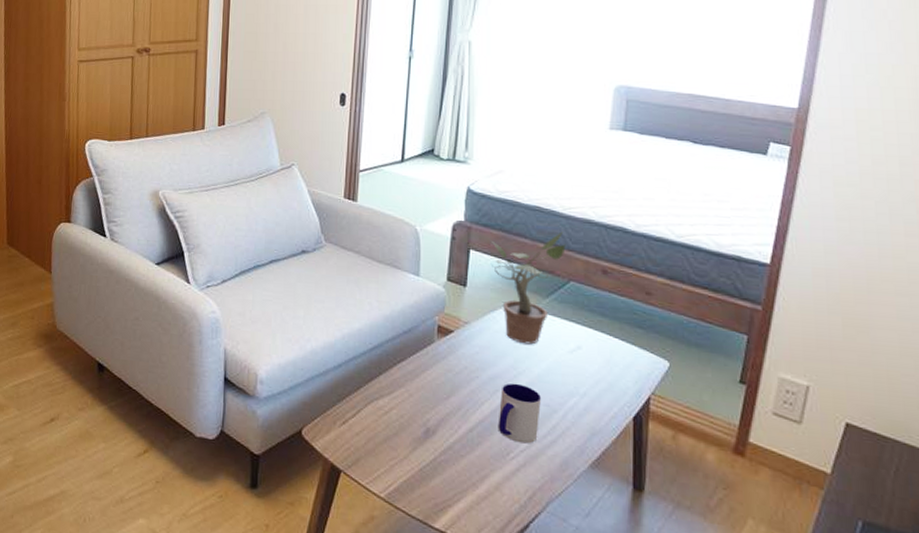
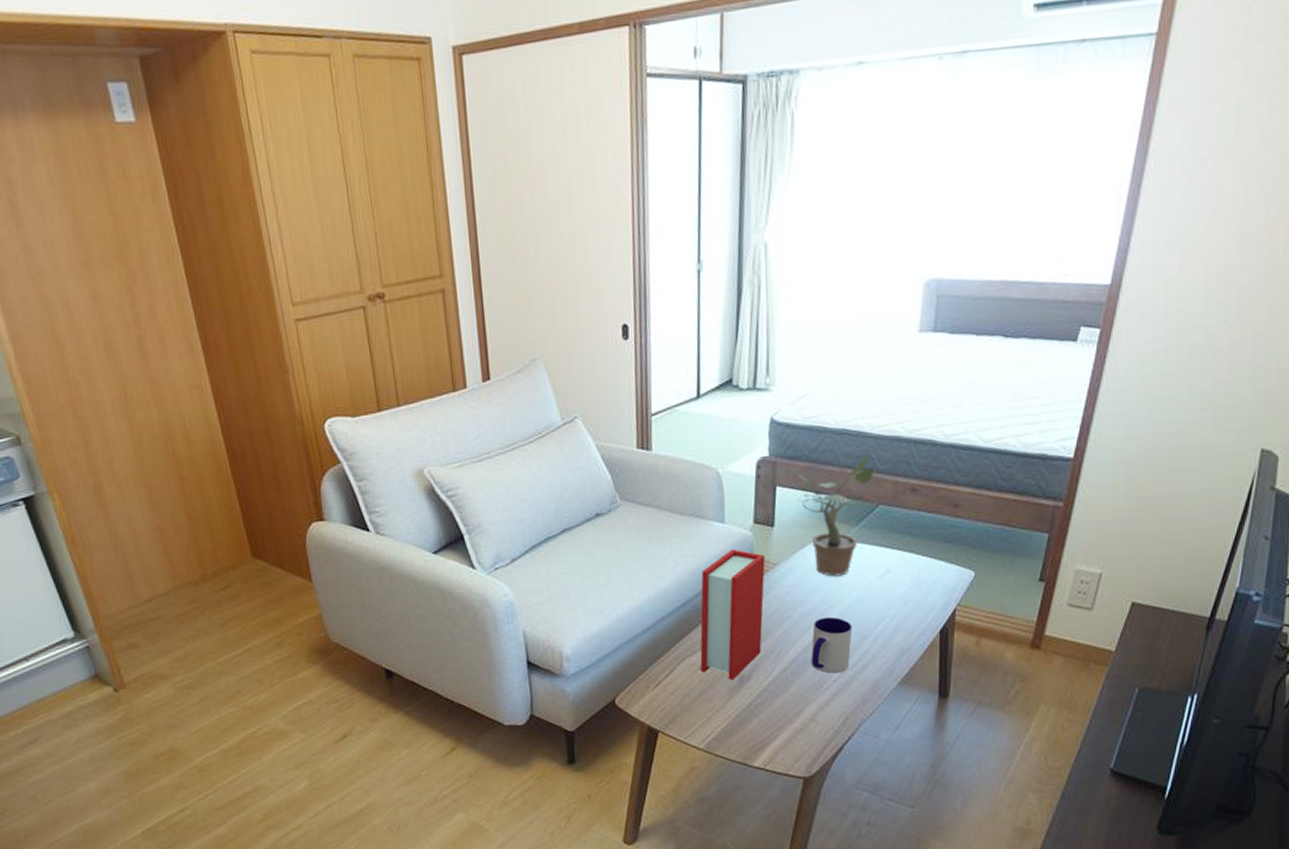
book: none [387,302,456,432] -> present [700,549,765,681]

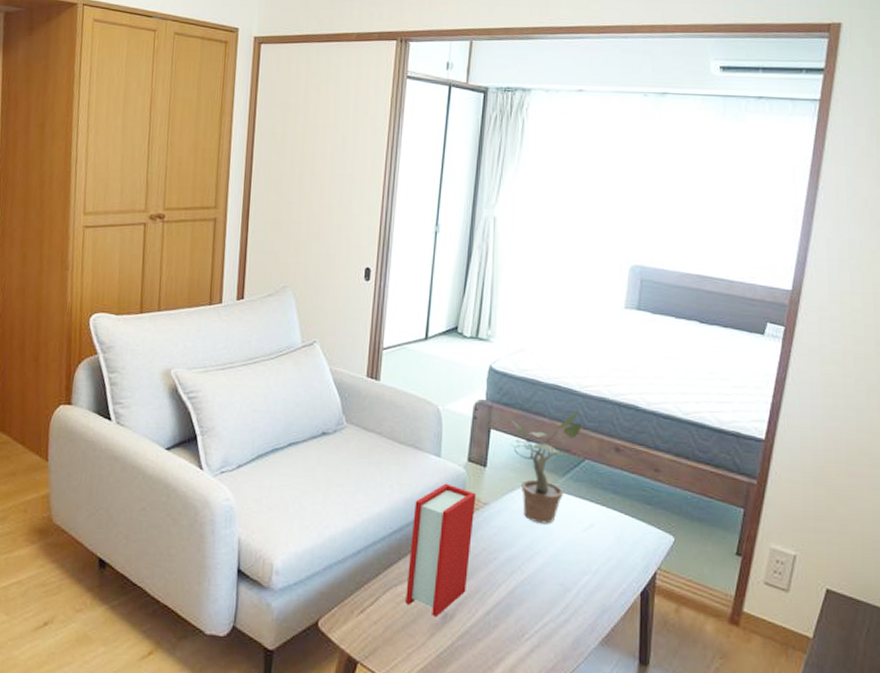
mug: present [810,616,852,674] -> none [514,563,555,624]

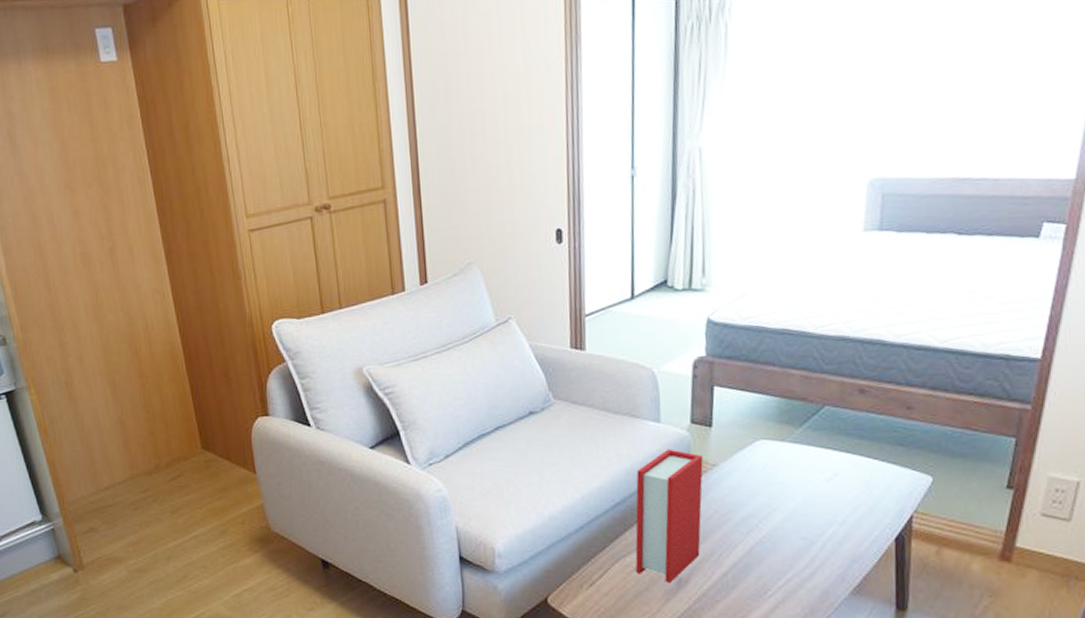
potted plant: present [511,410,582,524] -> none [737,353,819,479]

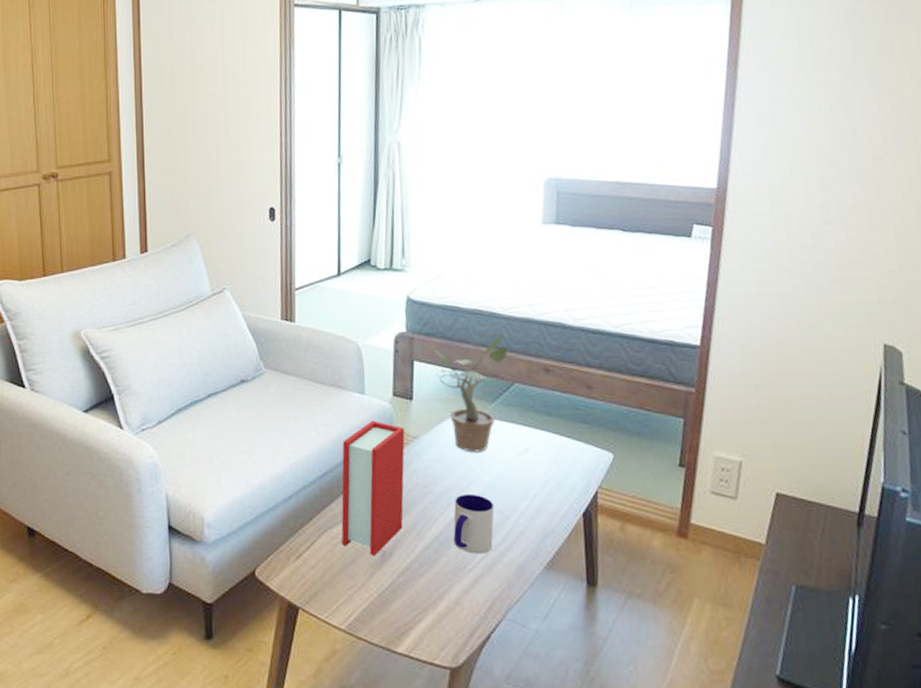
potted plant: none [737,353,819,479] -> present [435,333,508,453]
mug: none [753,520,798,580] -> present [453,493,494,554]

